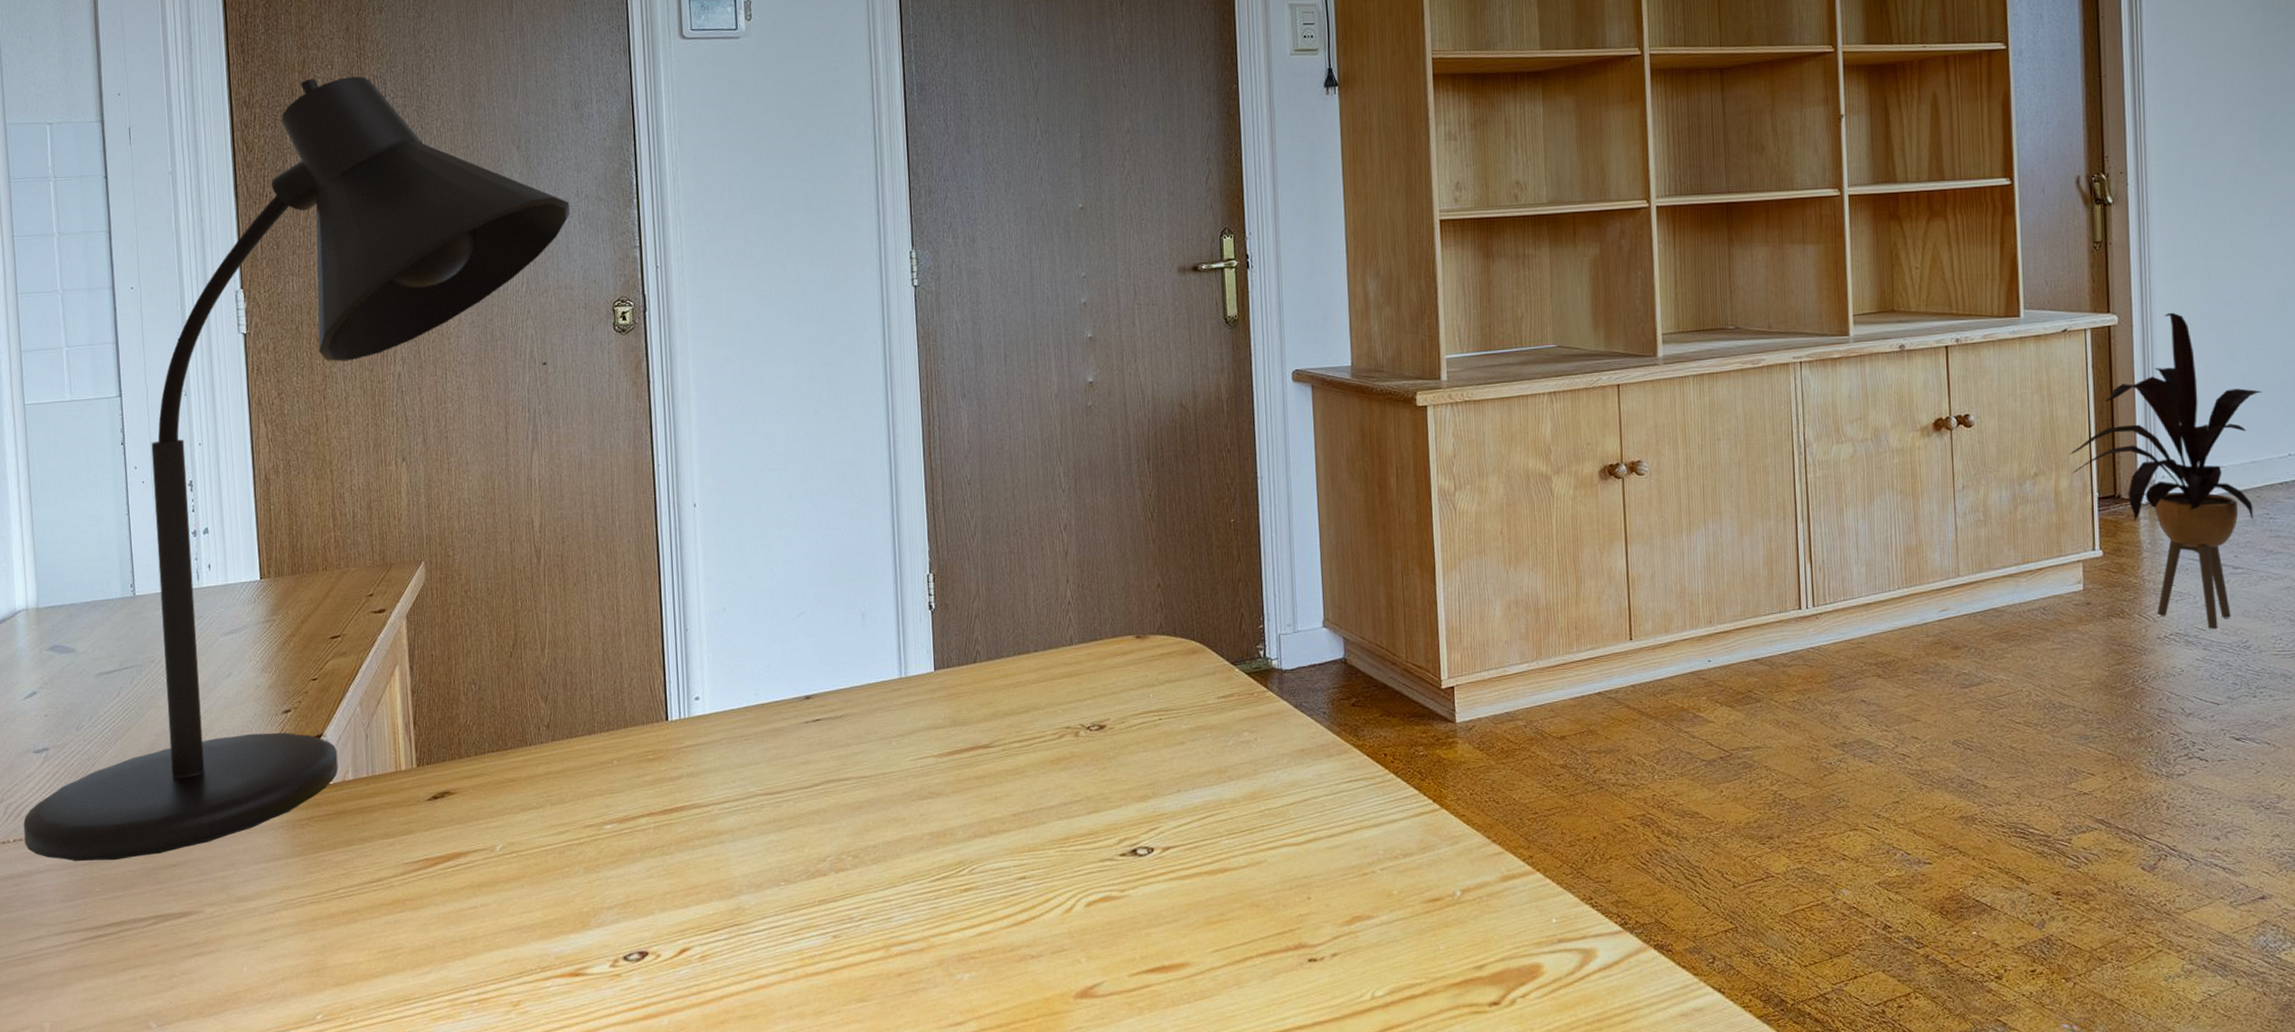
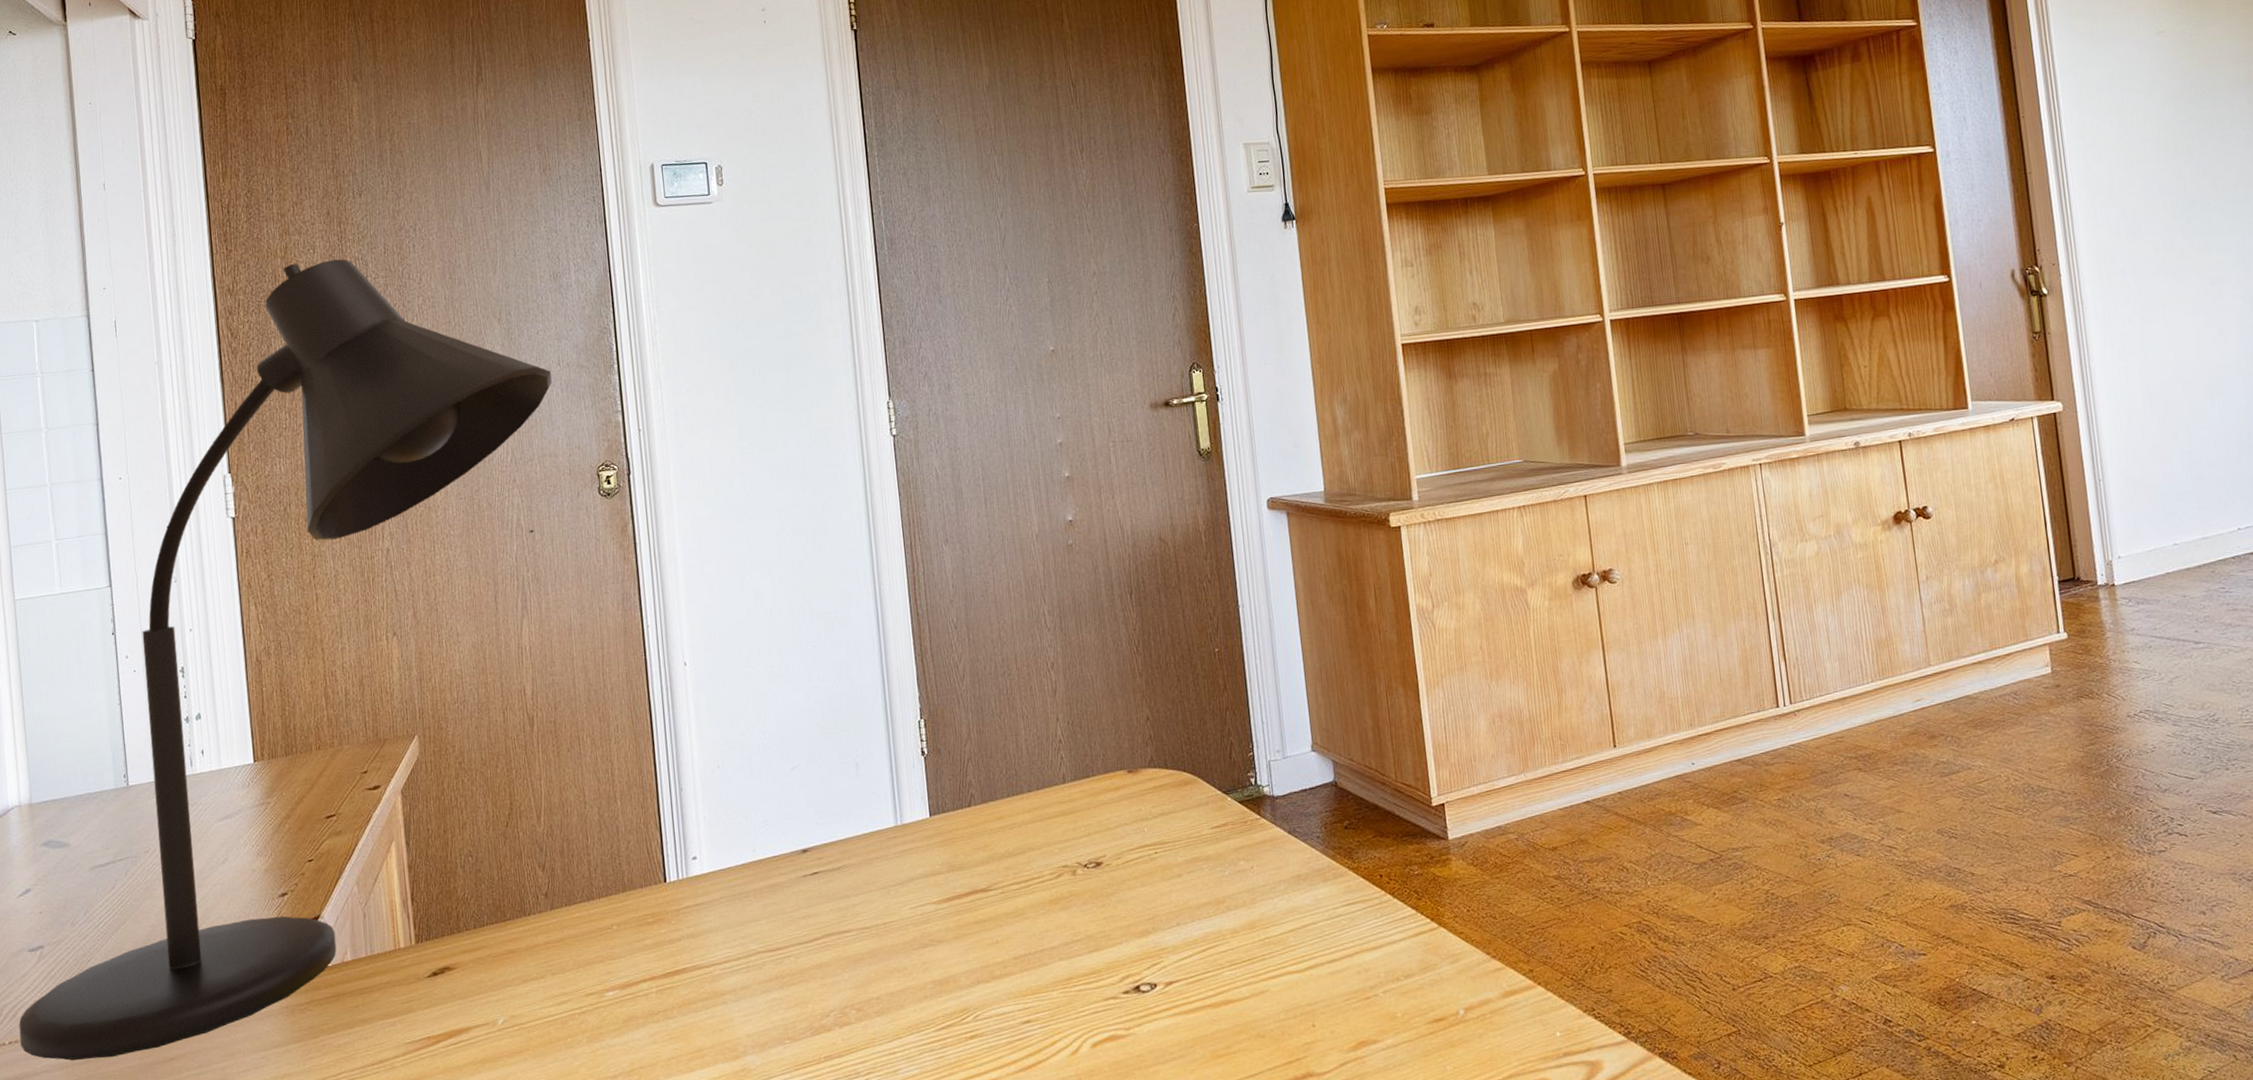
house plant: present [2070,312,2262,630] -> none [2027,396,2210,706]

